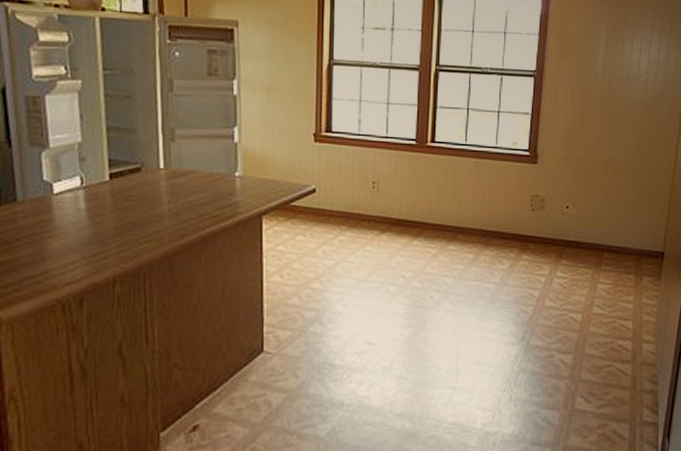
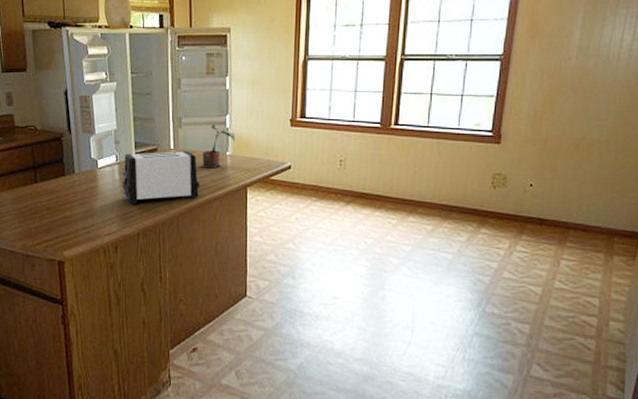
toaster: none [88,170,201,242] -> present [121,150,200,204]
potted plant: none [198,138,245,193] -> present [199,124,235,168]

